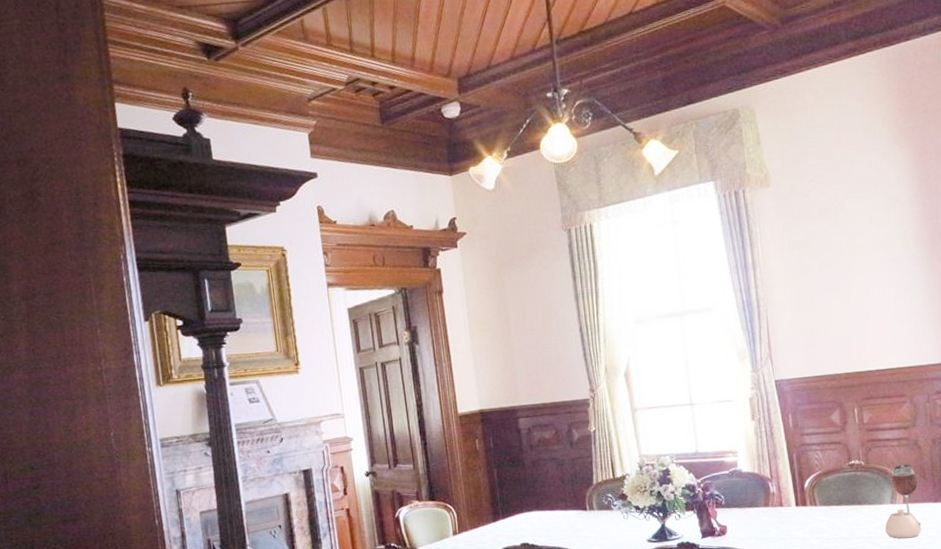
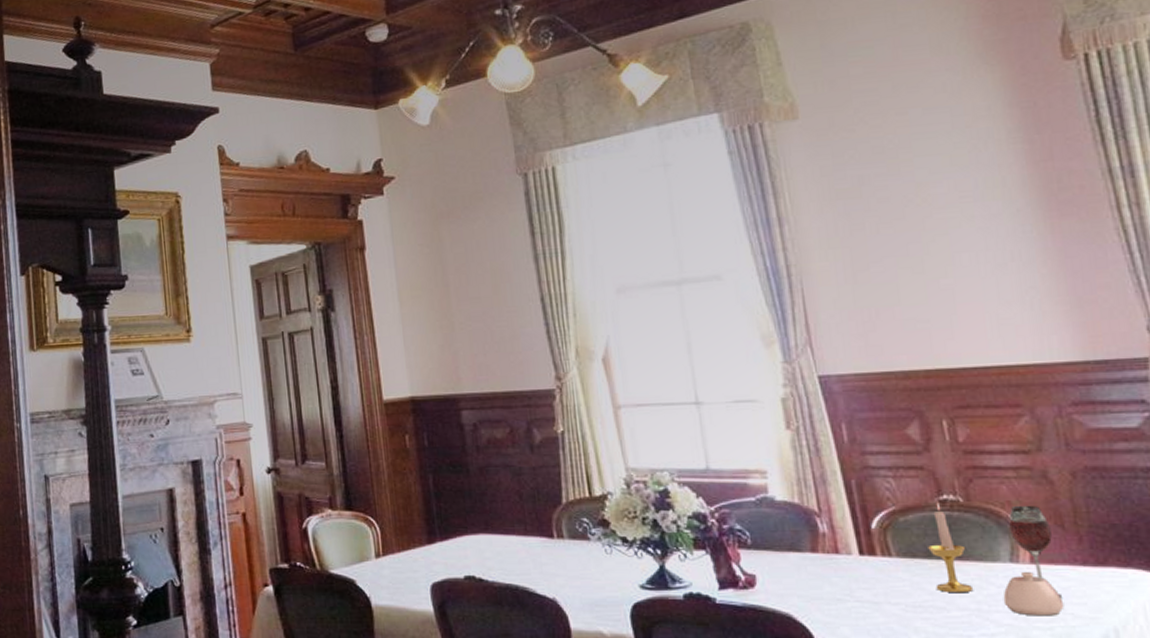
candlestick: none [840,465,867,528] -> present [928,501,974,593]

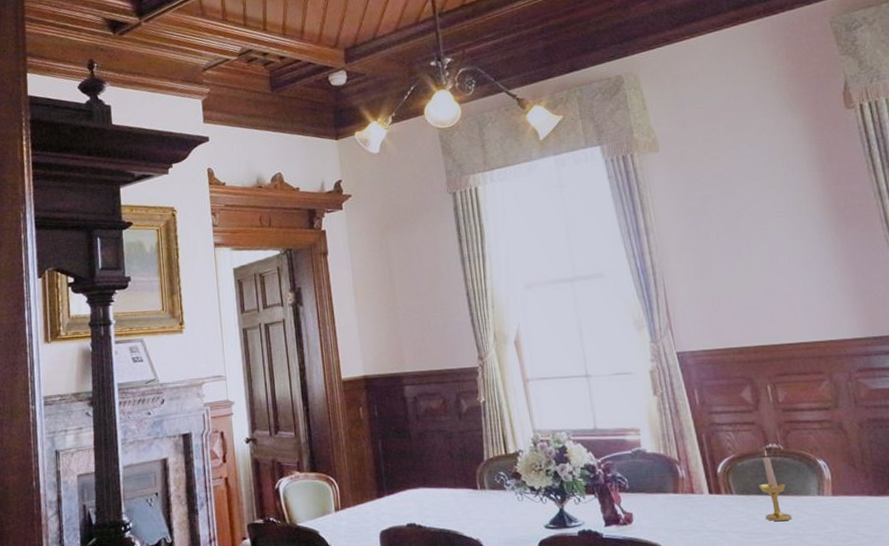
sugar bowl: present [1003,572,1064,616] -> none [813,502,857,537]
wineglass: present [1008,505,1062,599] -> none [816,450,855,523]

